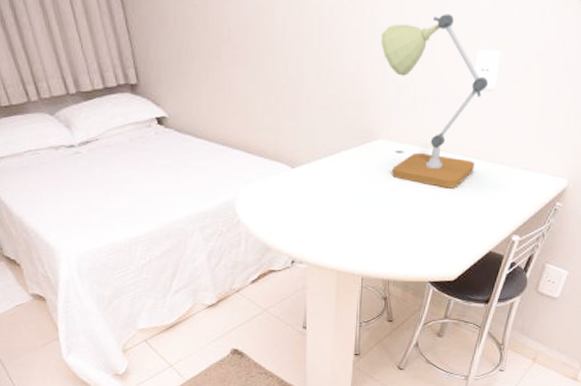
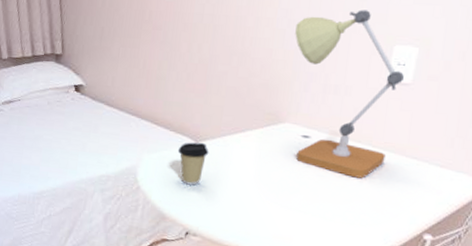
coffee cup: none [274,167,307,213] -> present [177,142,209,186]

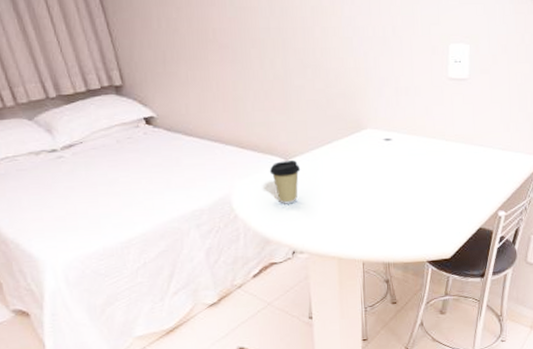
desk lamp: present [295,10,404,178] -> none [361,13,461,171]

